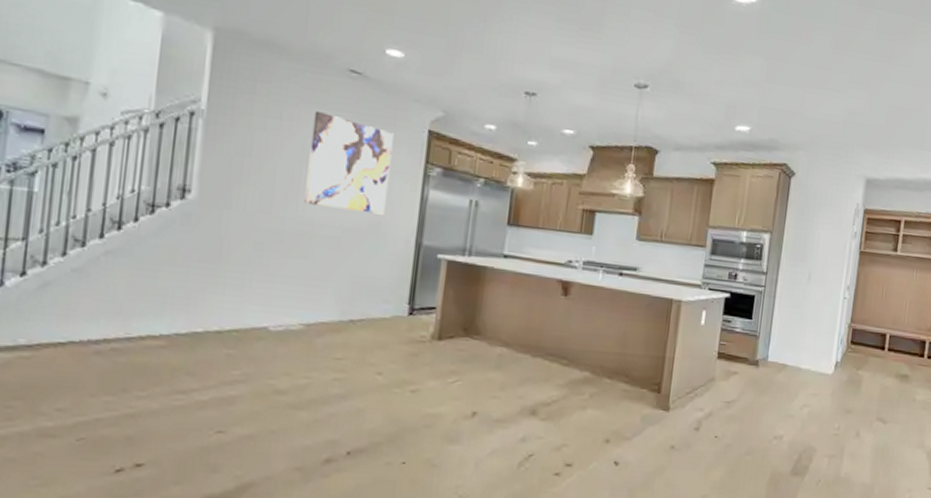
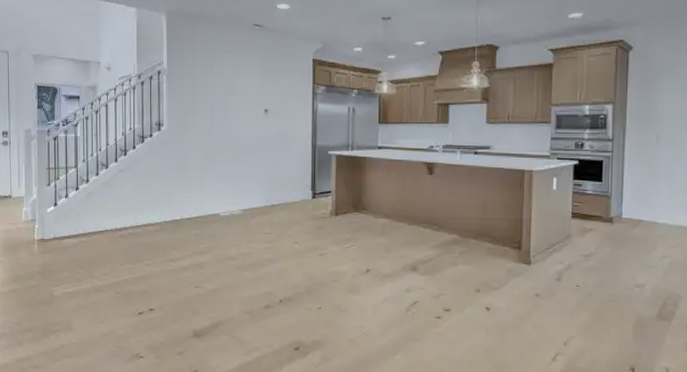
wall art: present [304,110,394,215] -> none [234,57,288,126]

